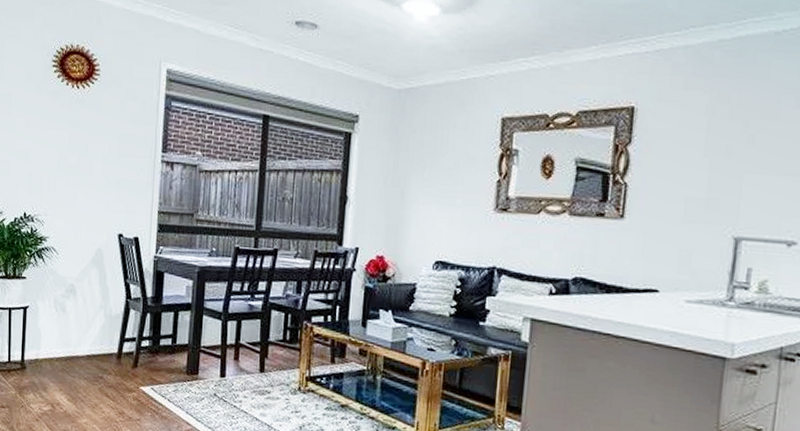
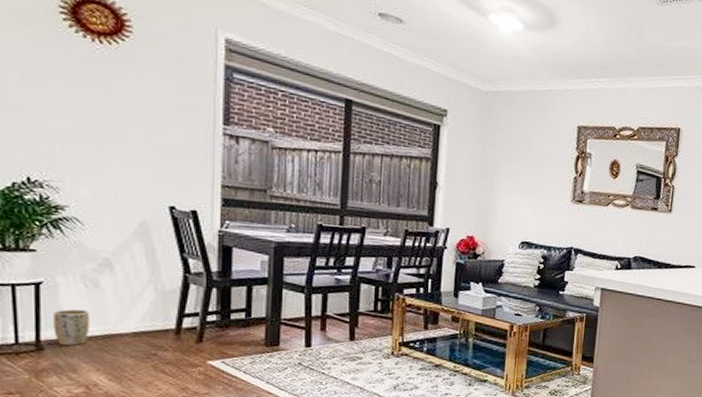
plant pot: none [33,331,58,366] -> present [53,309,90,346]

